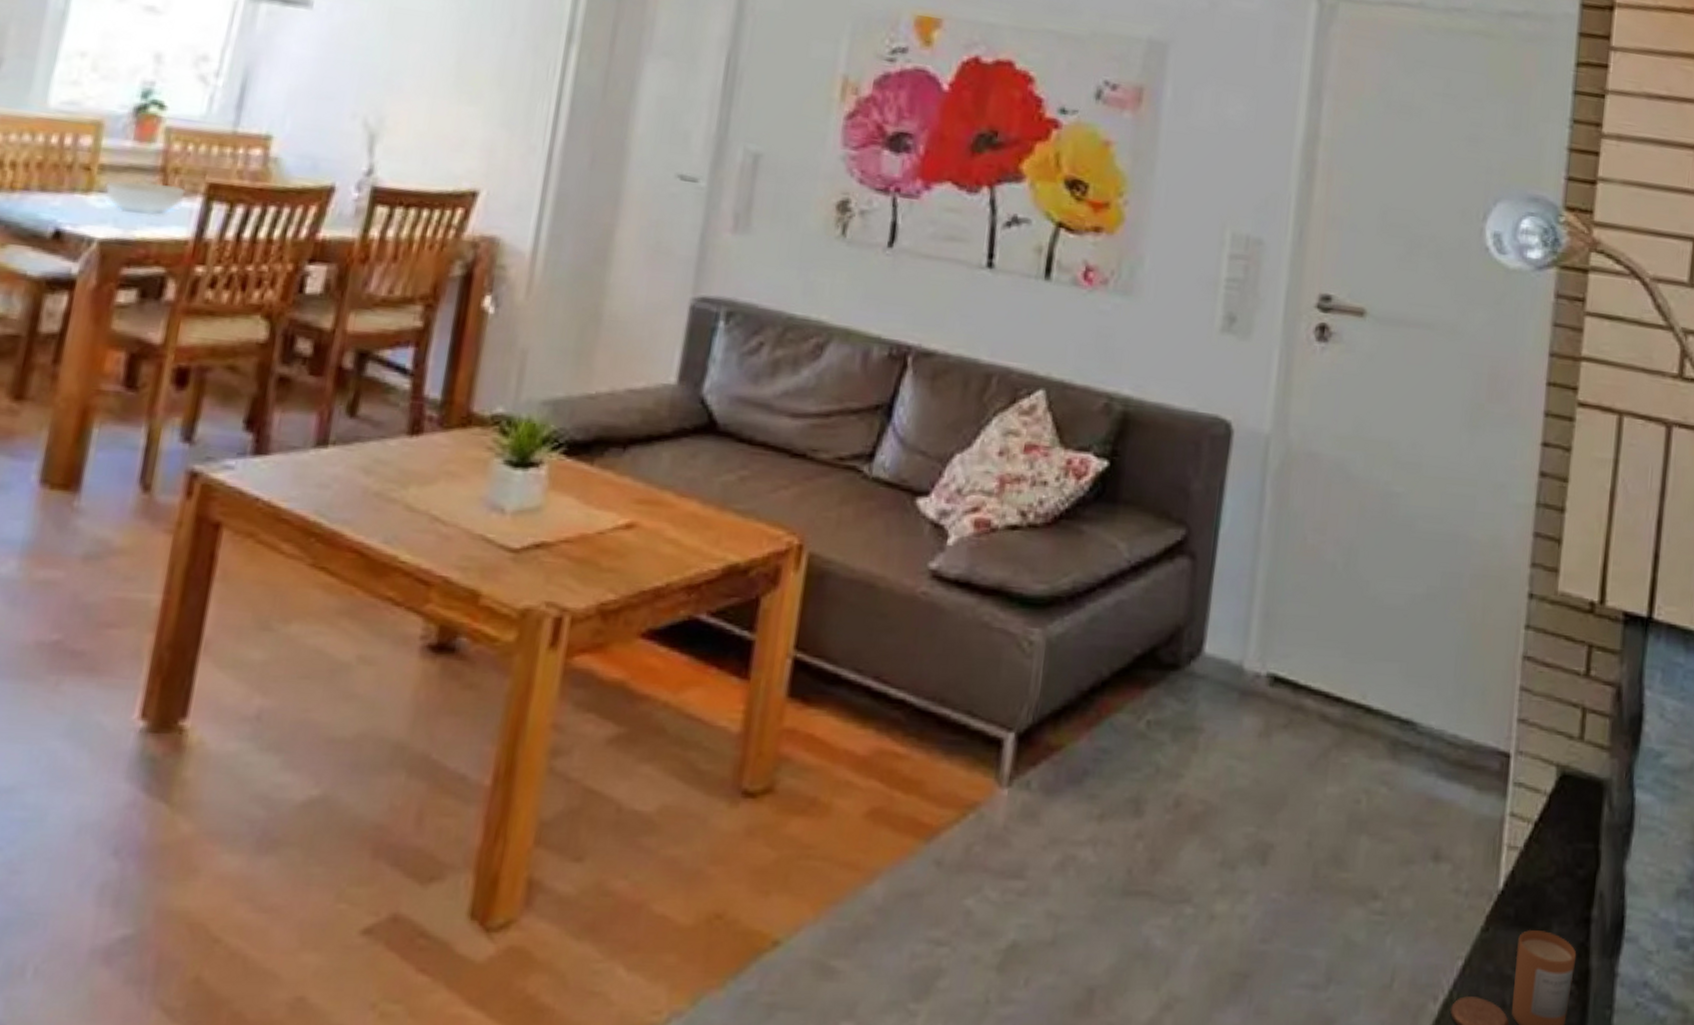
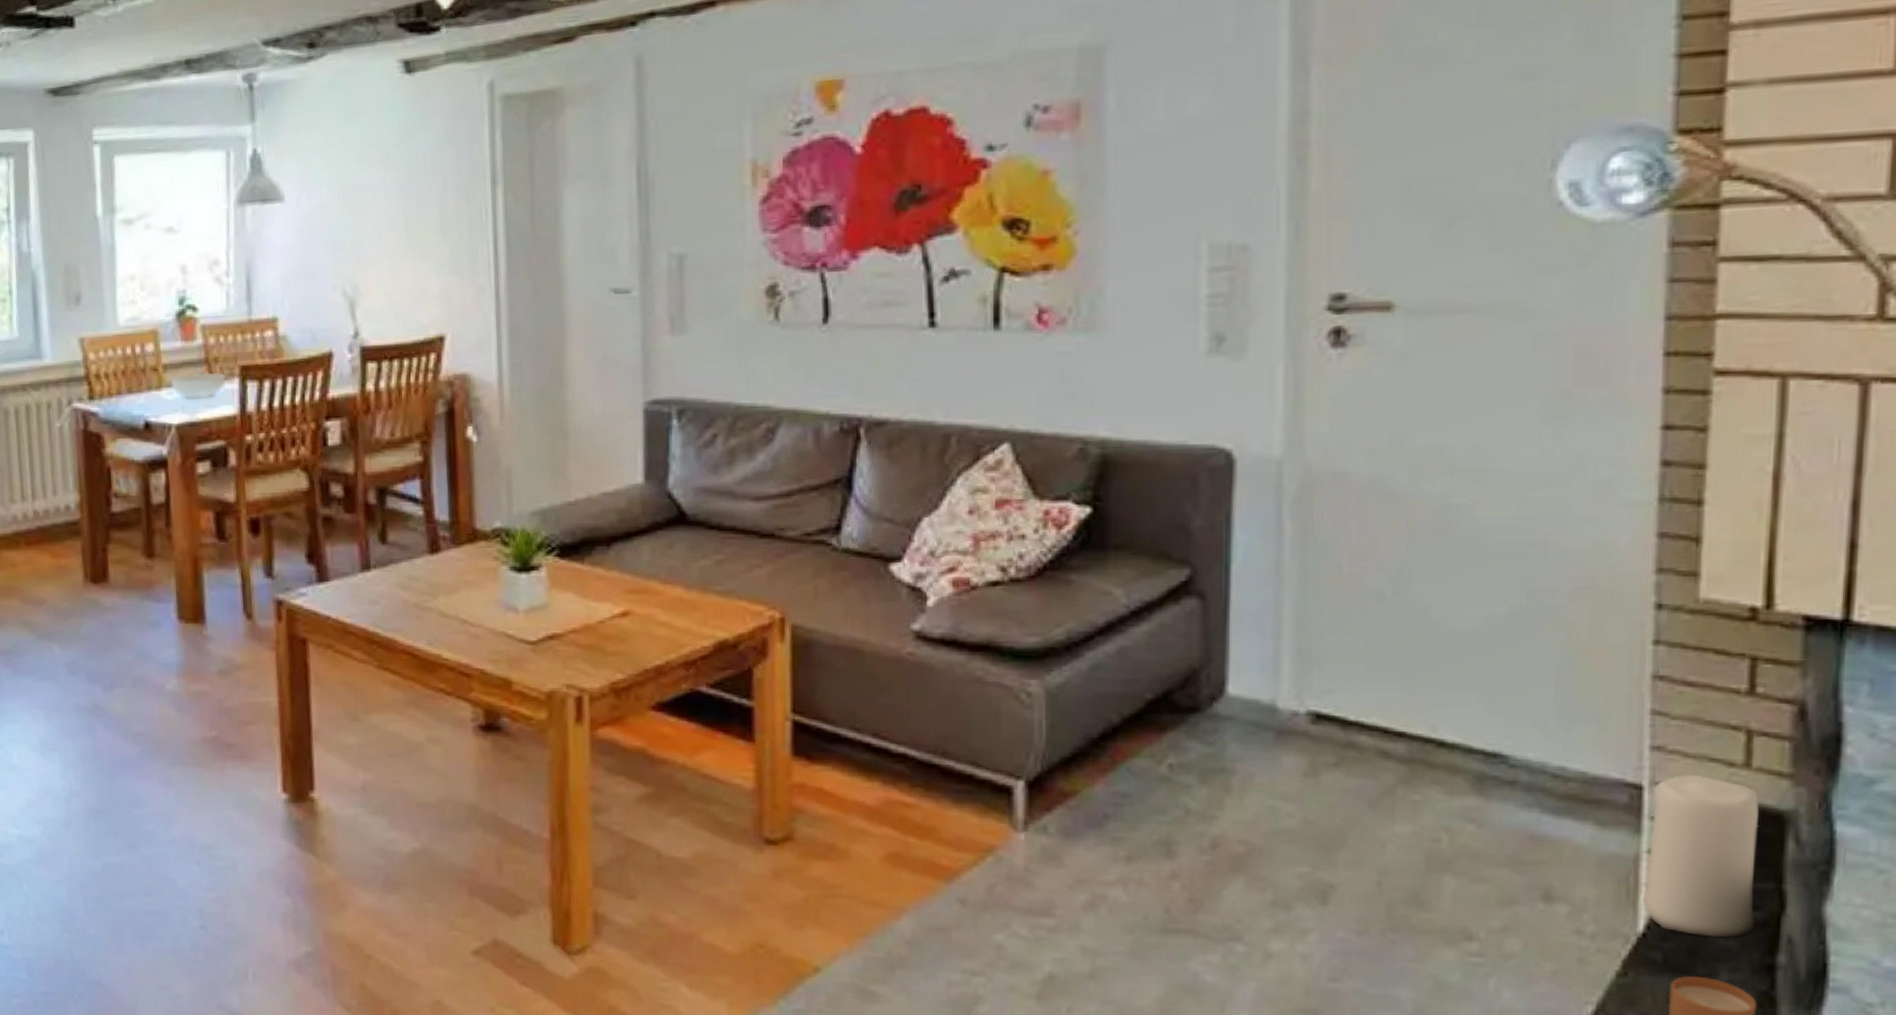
candle: none [1503,744,1587,894] -> present [1642,774,1759,938]

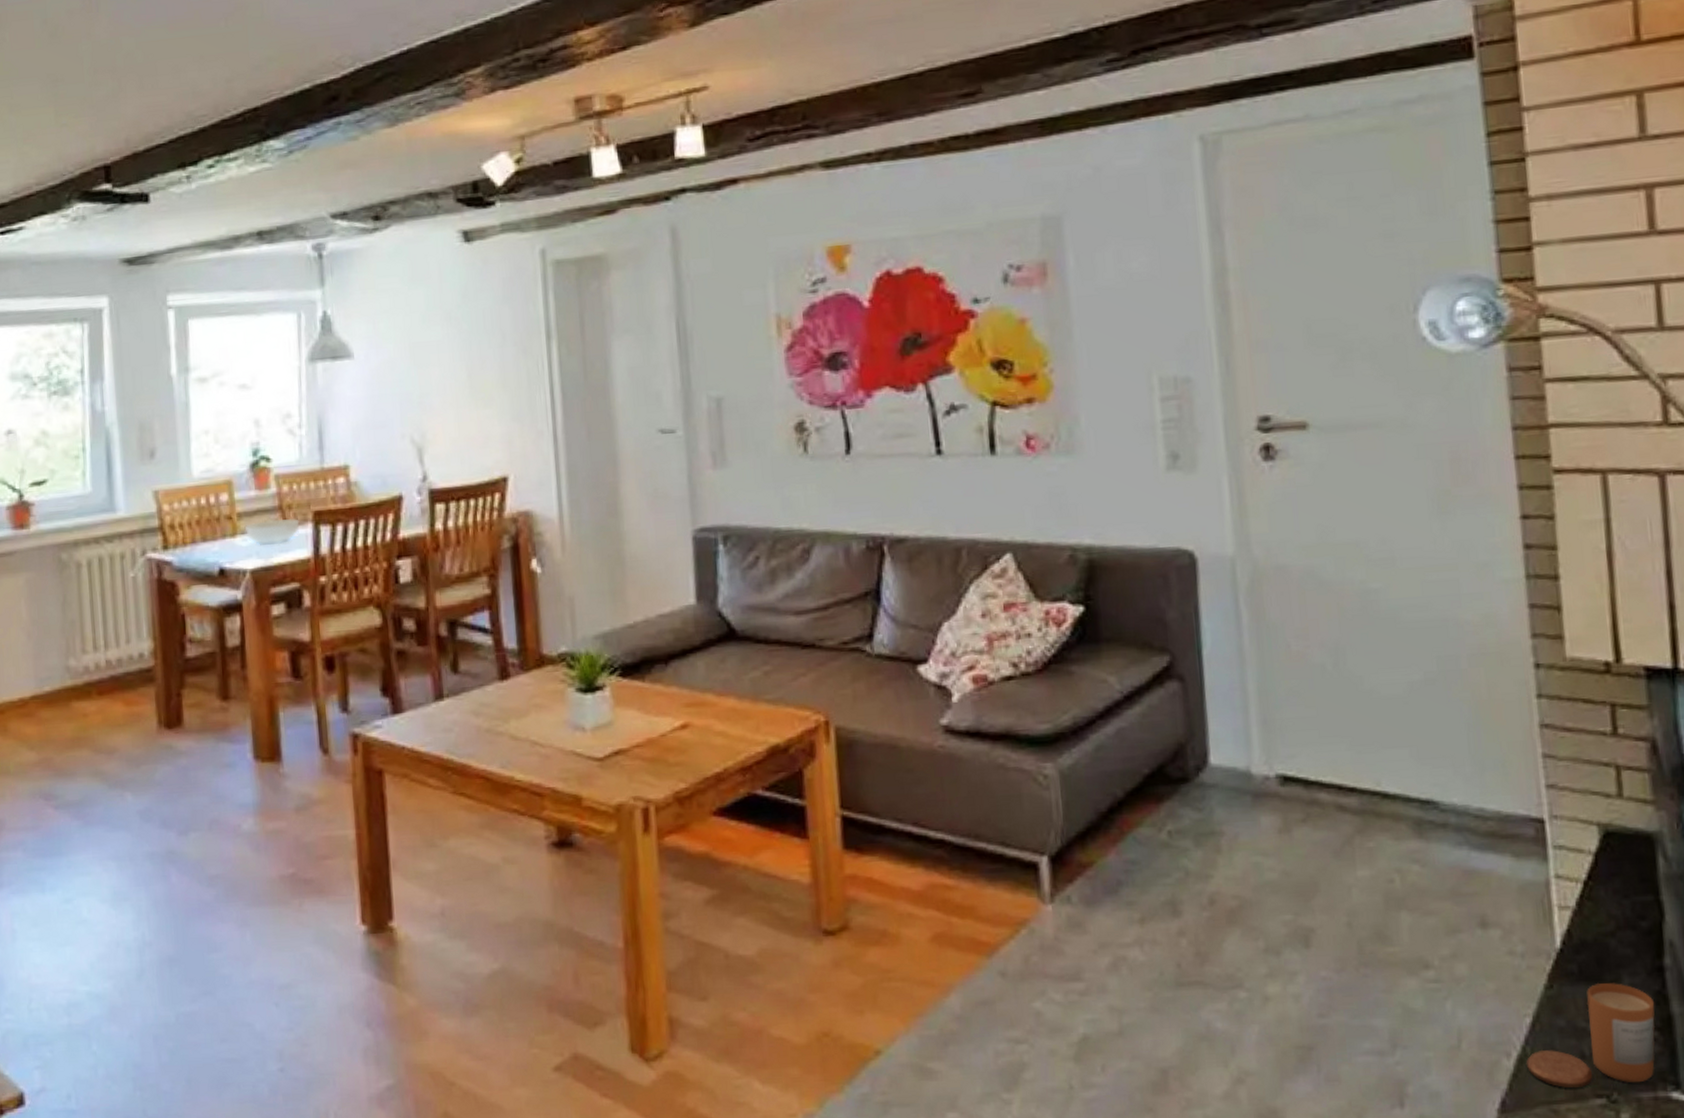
candle: present [1642,774,1759,938] -> none [1552,806,1643,947]

